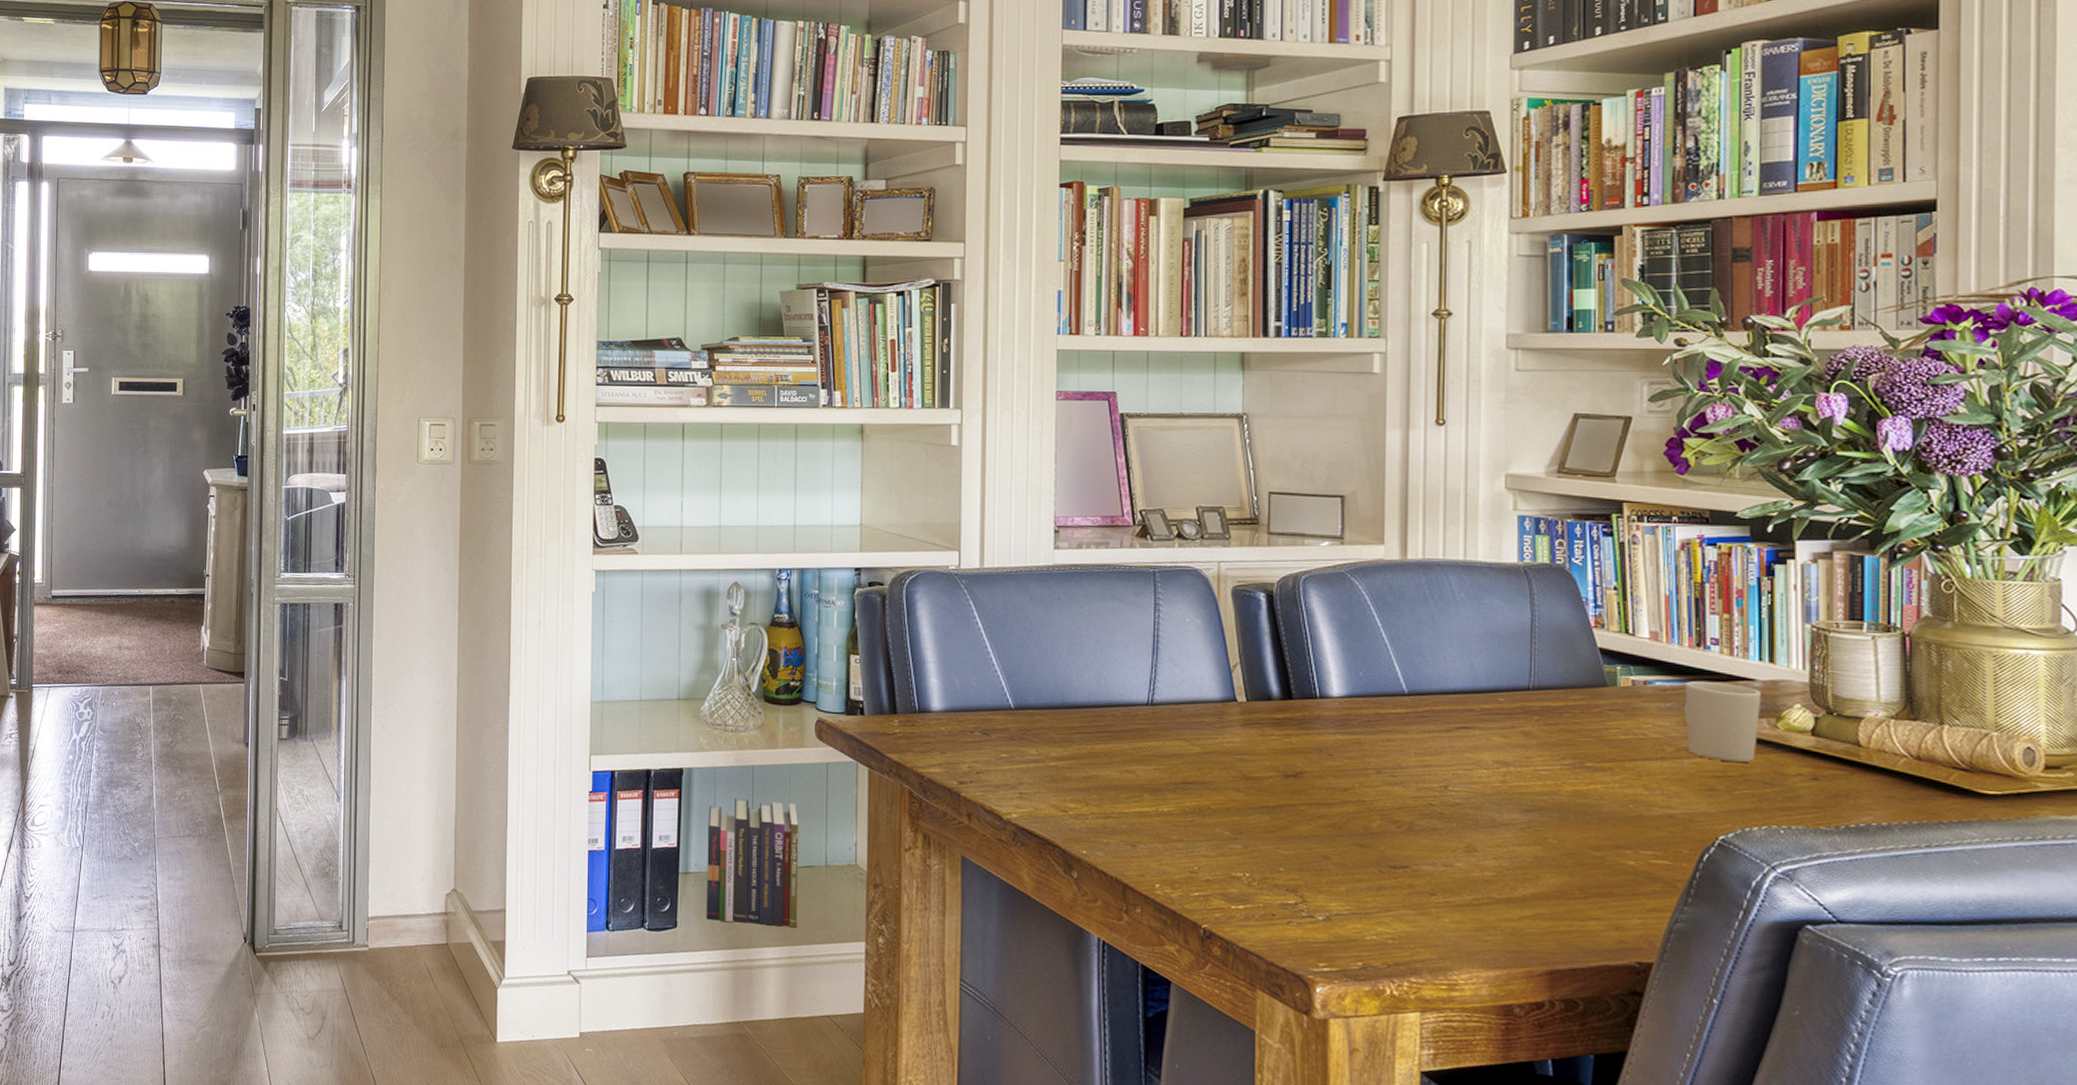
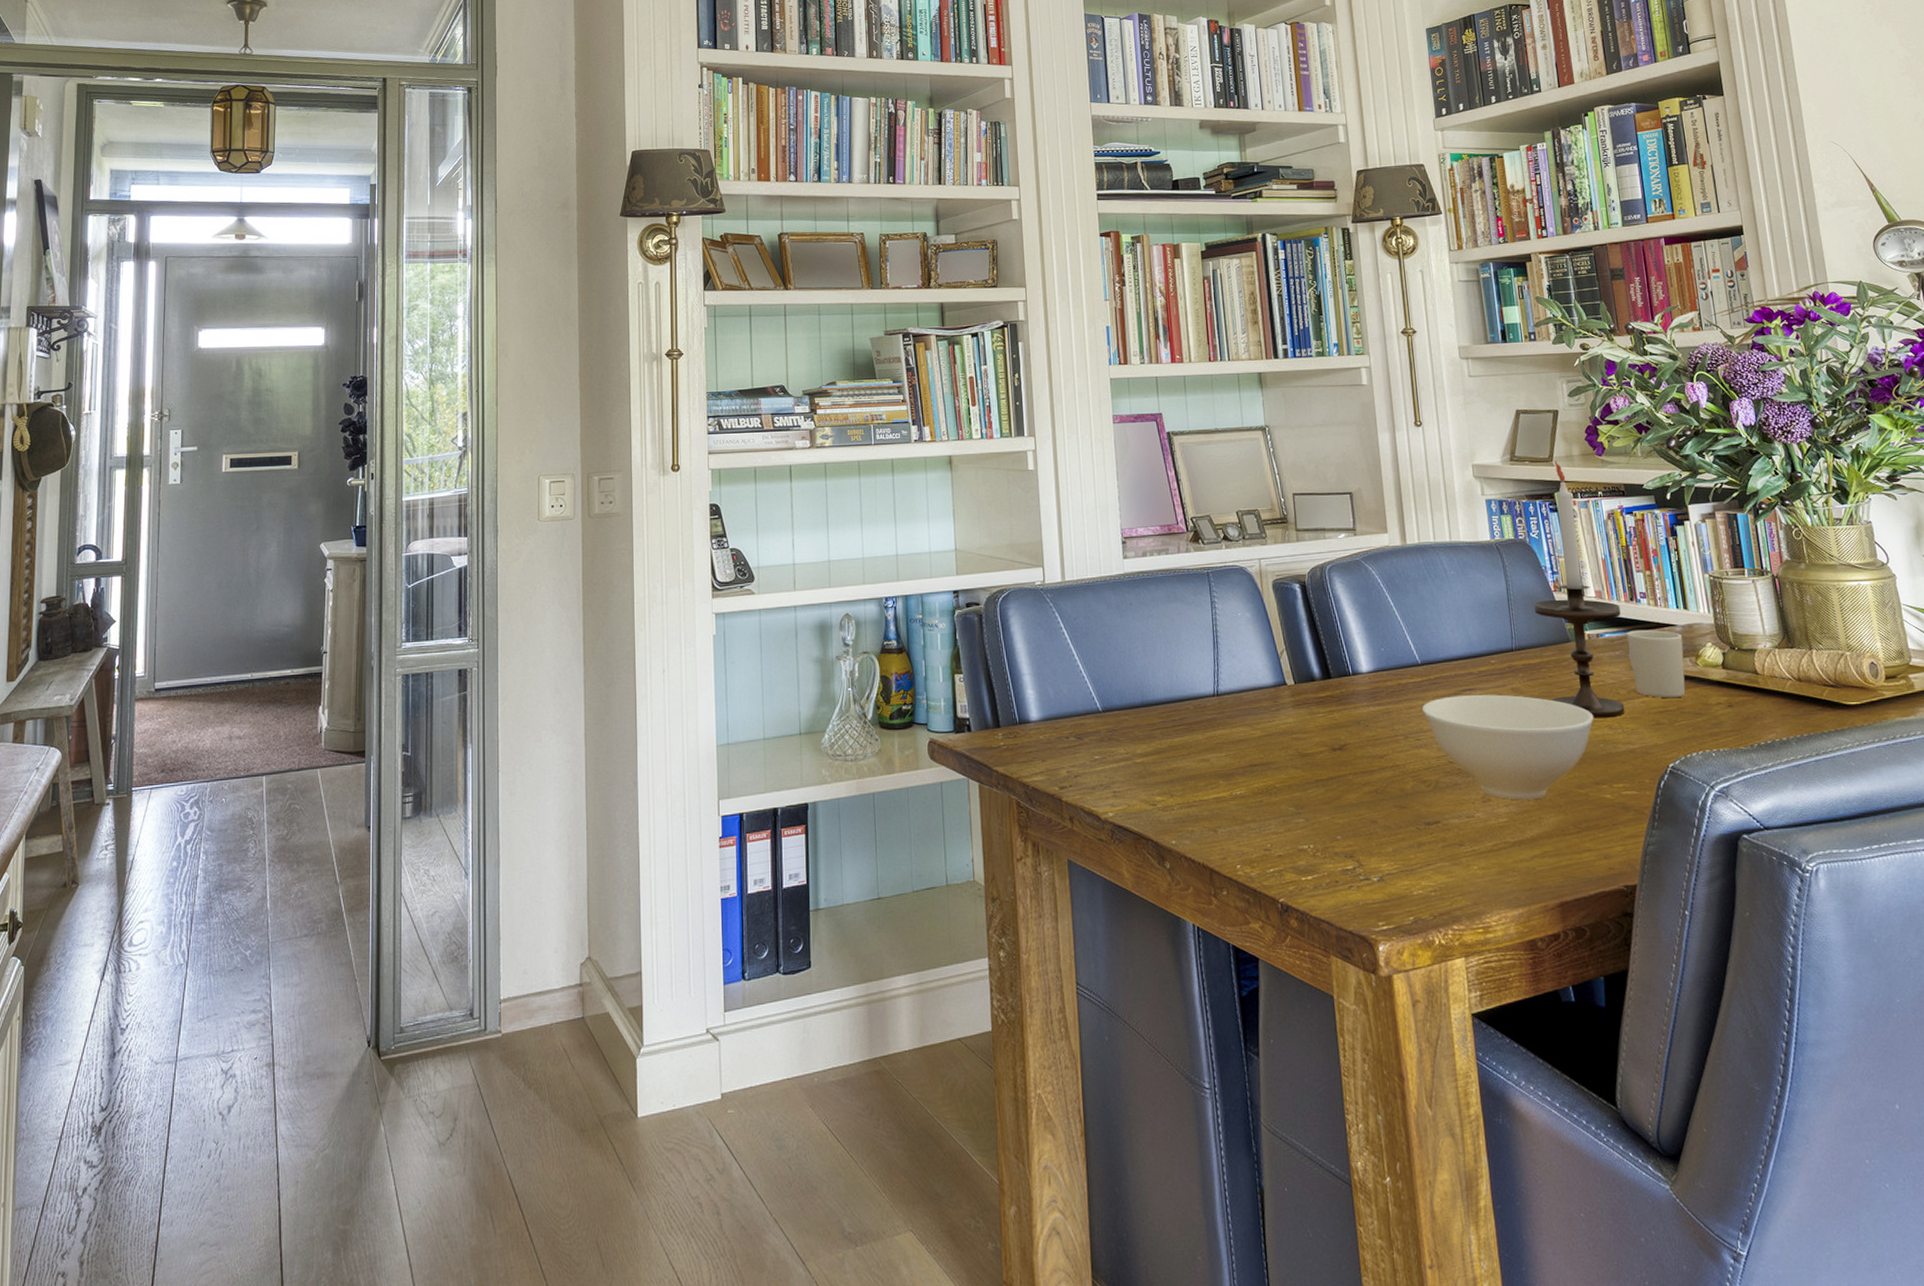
books: present [706,798,799,928] -> none [834,826,925,955]
bowl: none [1402,733,1626,857] -> present [1421,694,1594,801]
candlestick: none [1564,476,1681,776] -> present [1533,460,1625,718]

